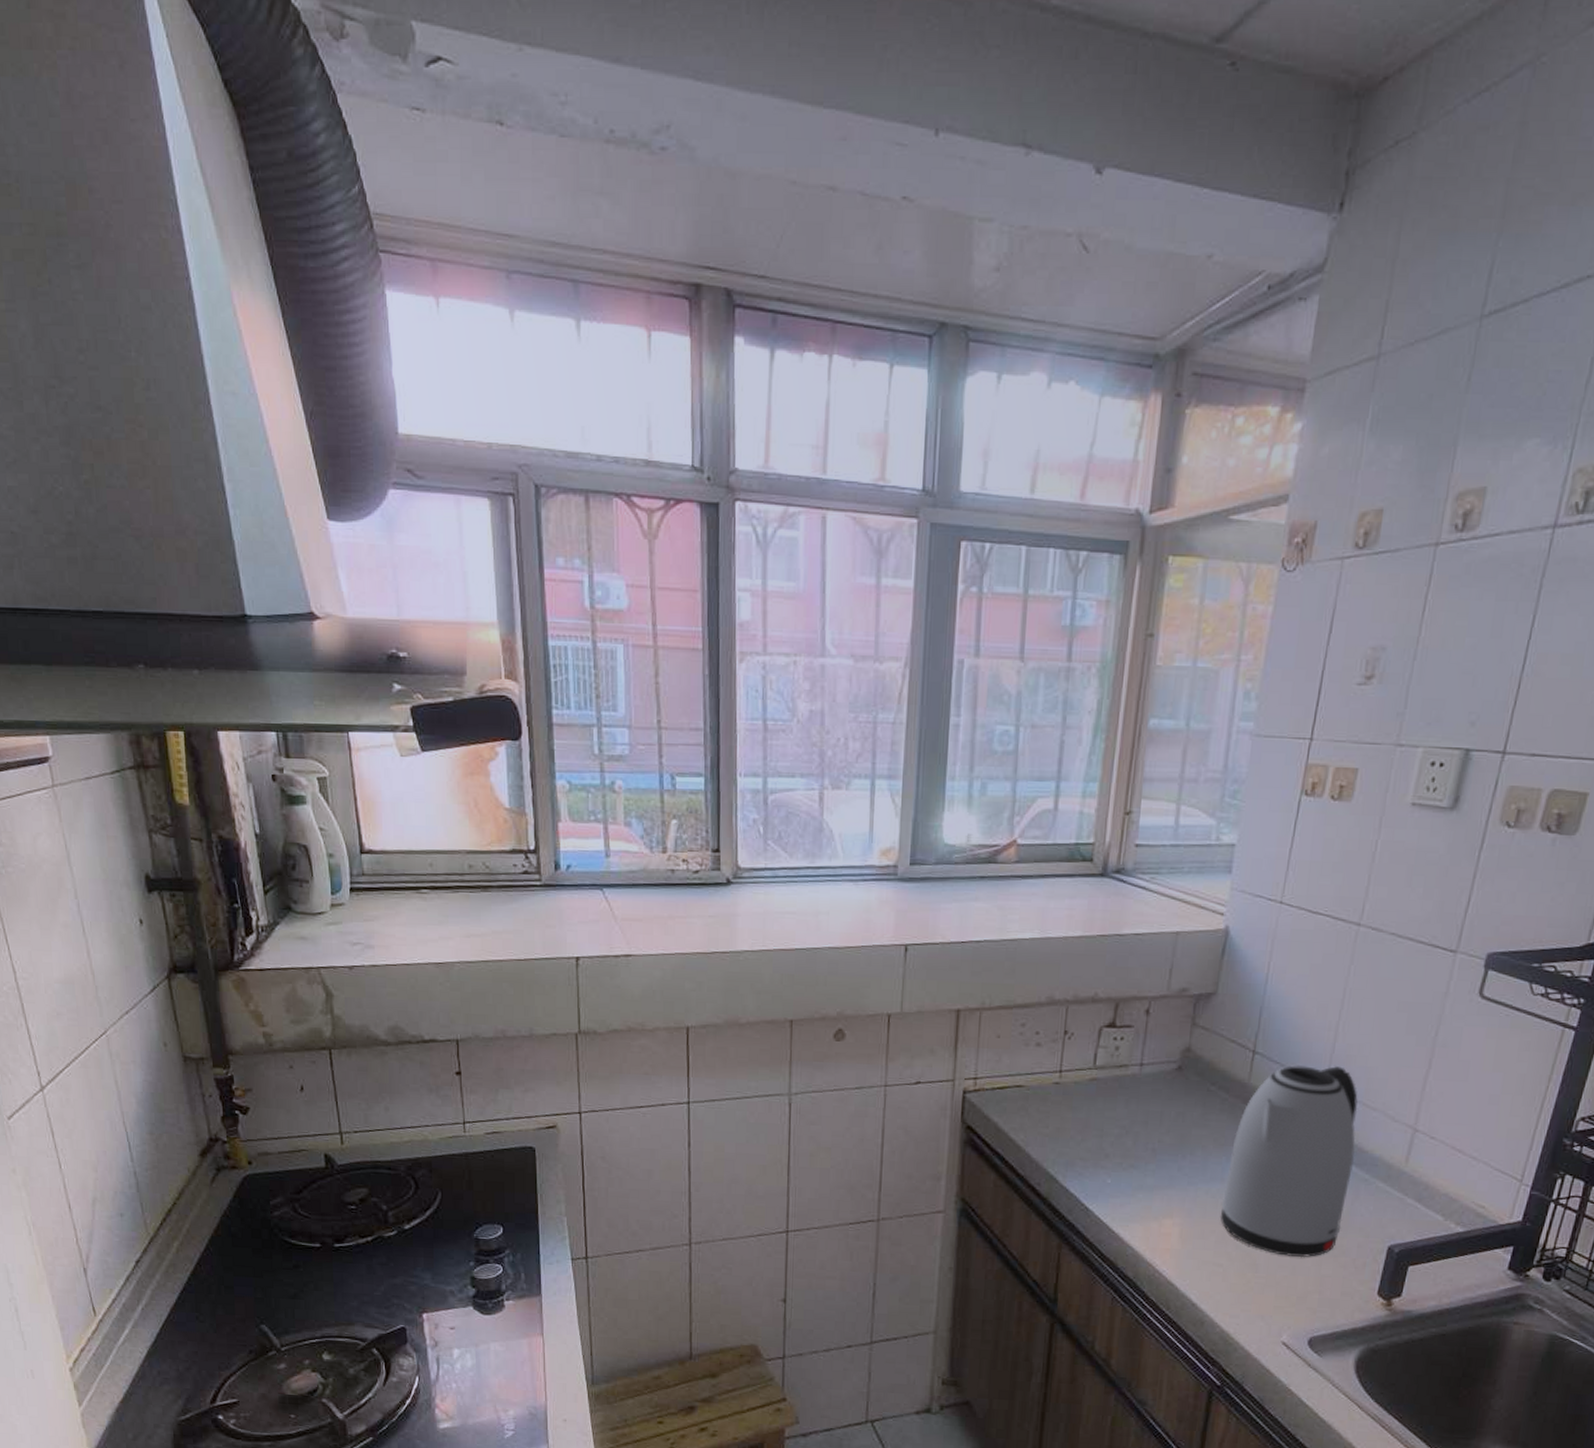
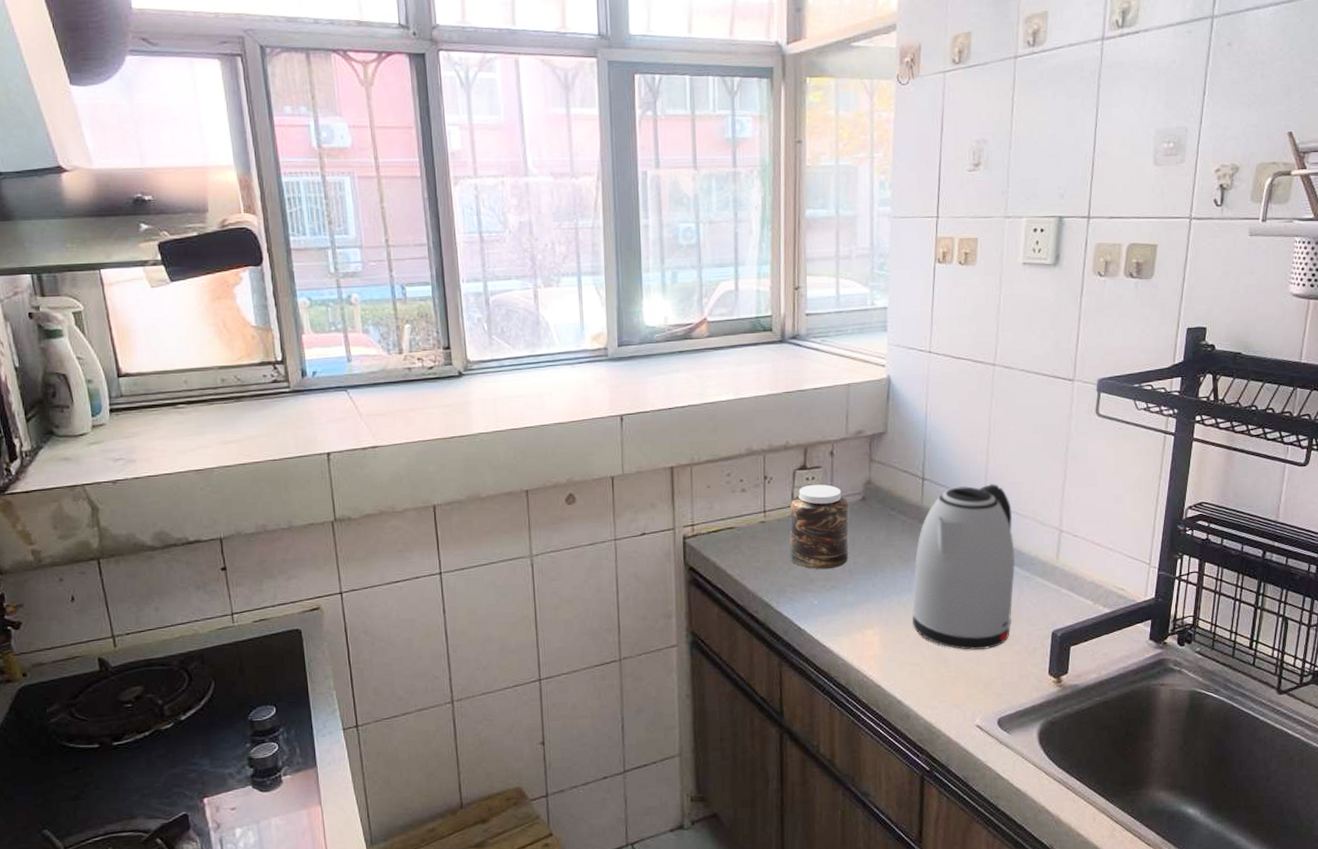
jar: none [1084,1046,1161,1145] -> present [789,484,850,570]

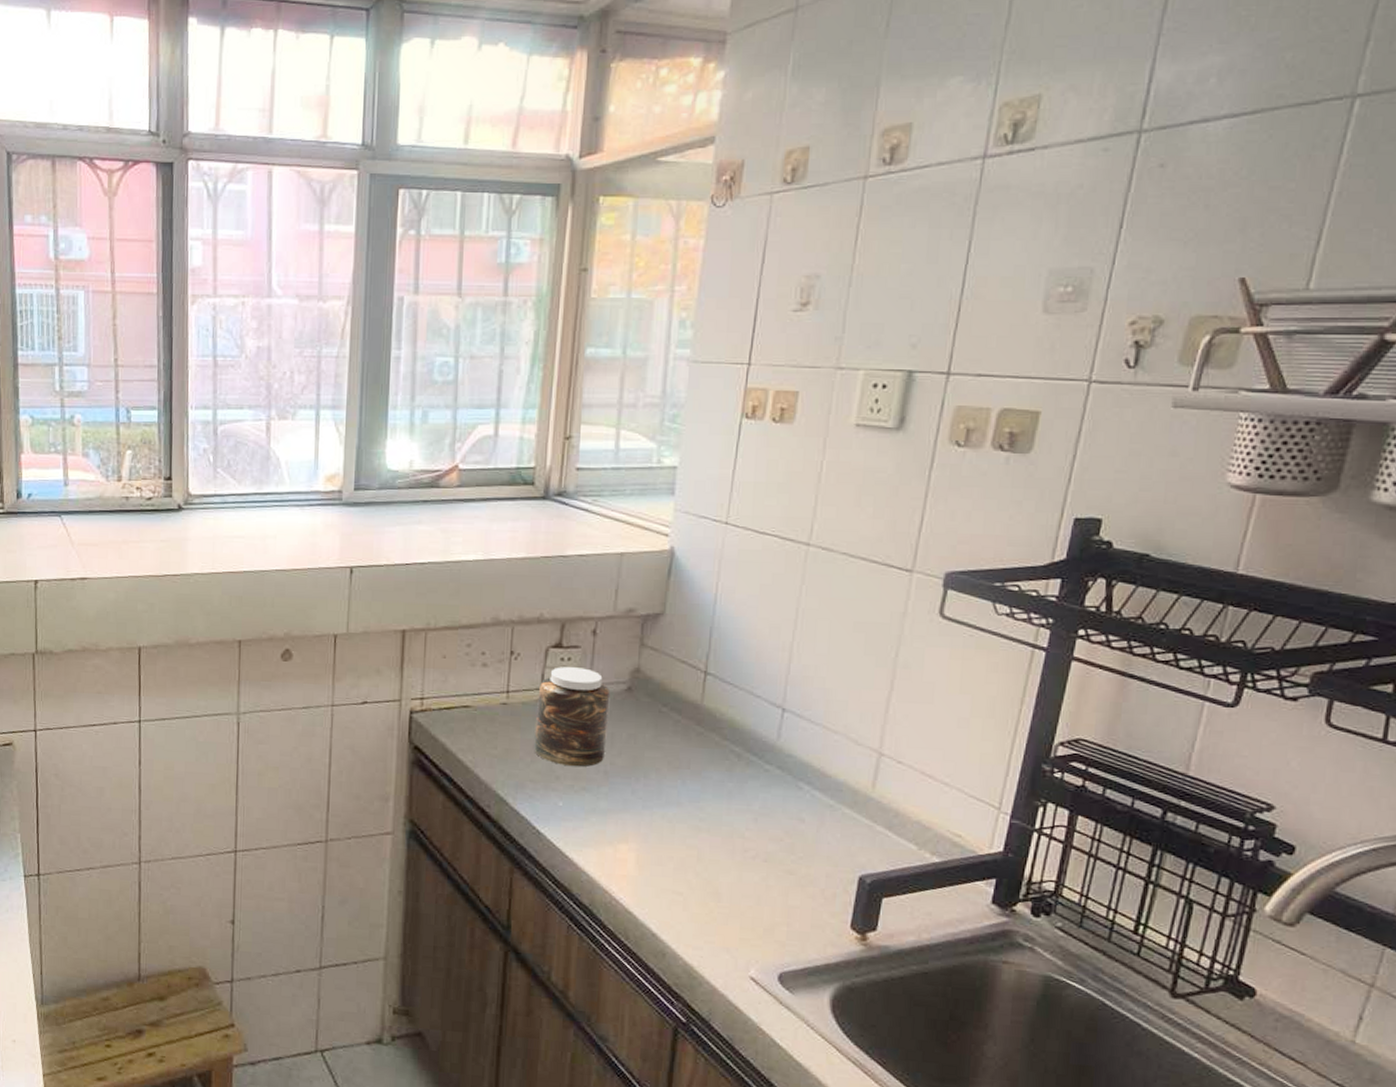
kettle: present [911,484,1016,650] -> none [677,687,818,887]

